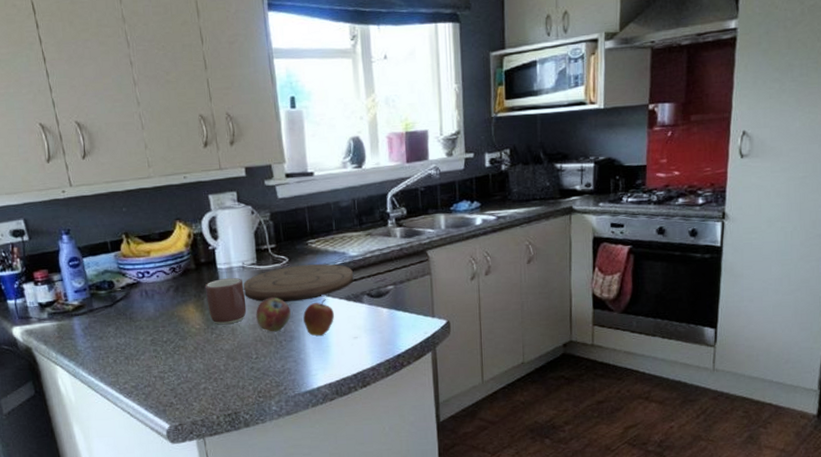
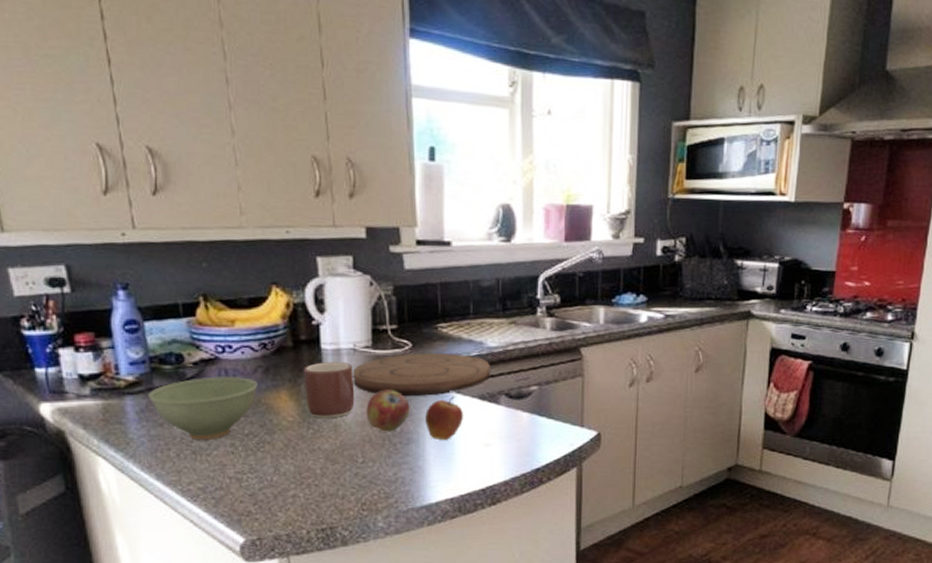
bowl: none [90,296,171,349] -> present [148,376,258,441]

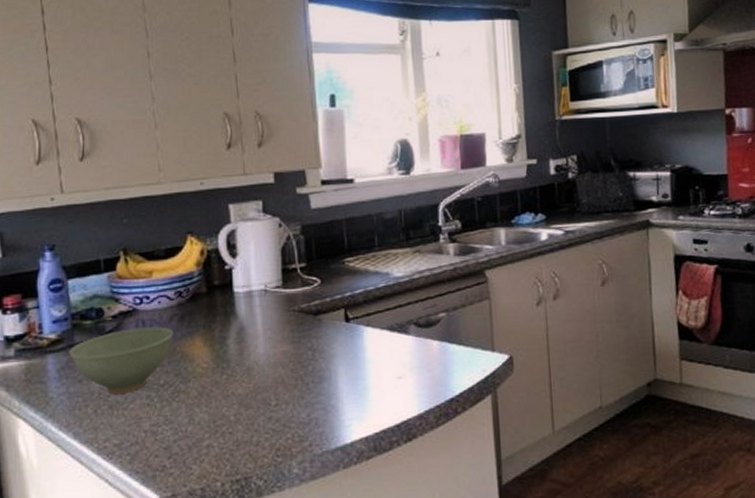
mug: present [303,362,355,419] -> none [216,304,267,363]
cutting board: present [353,353,491,396] -> none [265,286,399,333]
fruit: present [366,390,410,432] -> none [278,328,321,372]
fruit: present [425,395,464,440] -> none [336,328,375,376]

